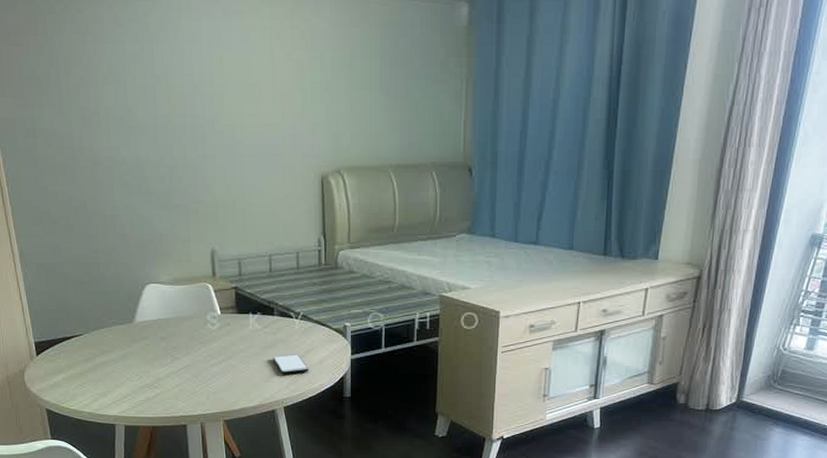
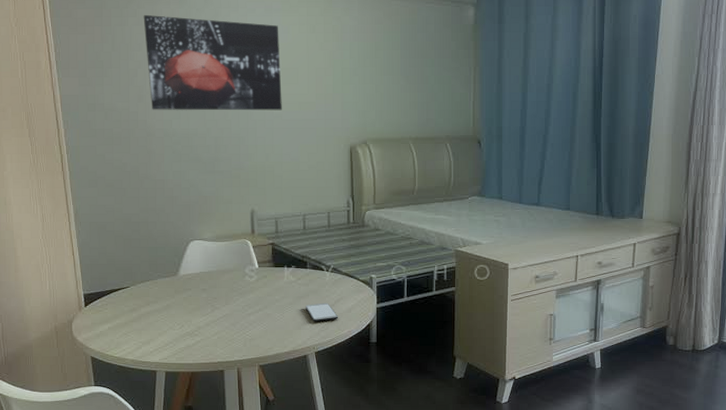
wall art: none [82,20,244,135] -> present [143,14,282,111]

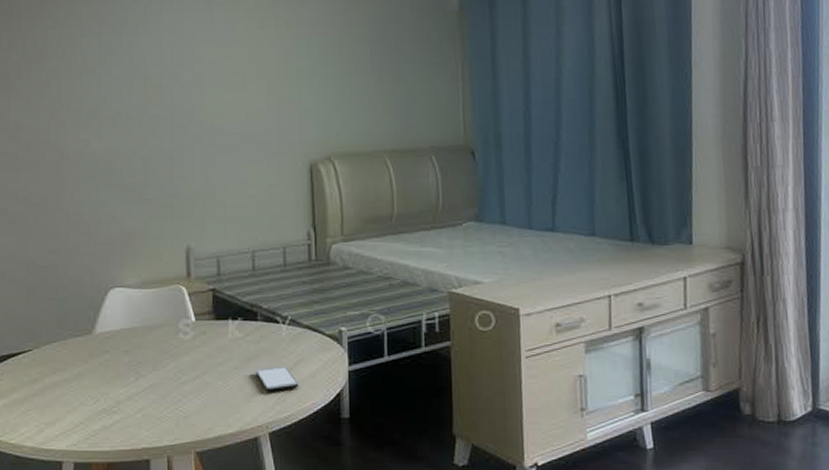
wall art: present [143,14,282,111] -> none [59,15,225,128]

